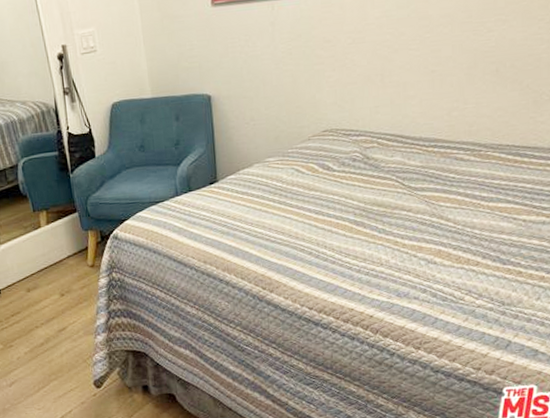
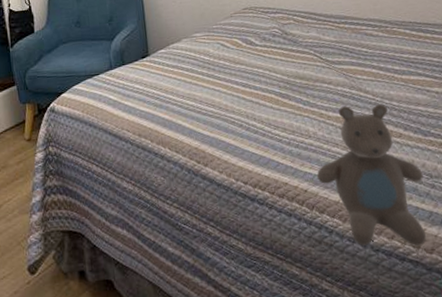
stuffed animal: none [384,232,495,369] -> present [316,104,427,247]

